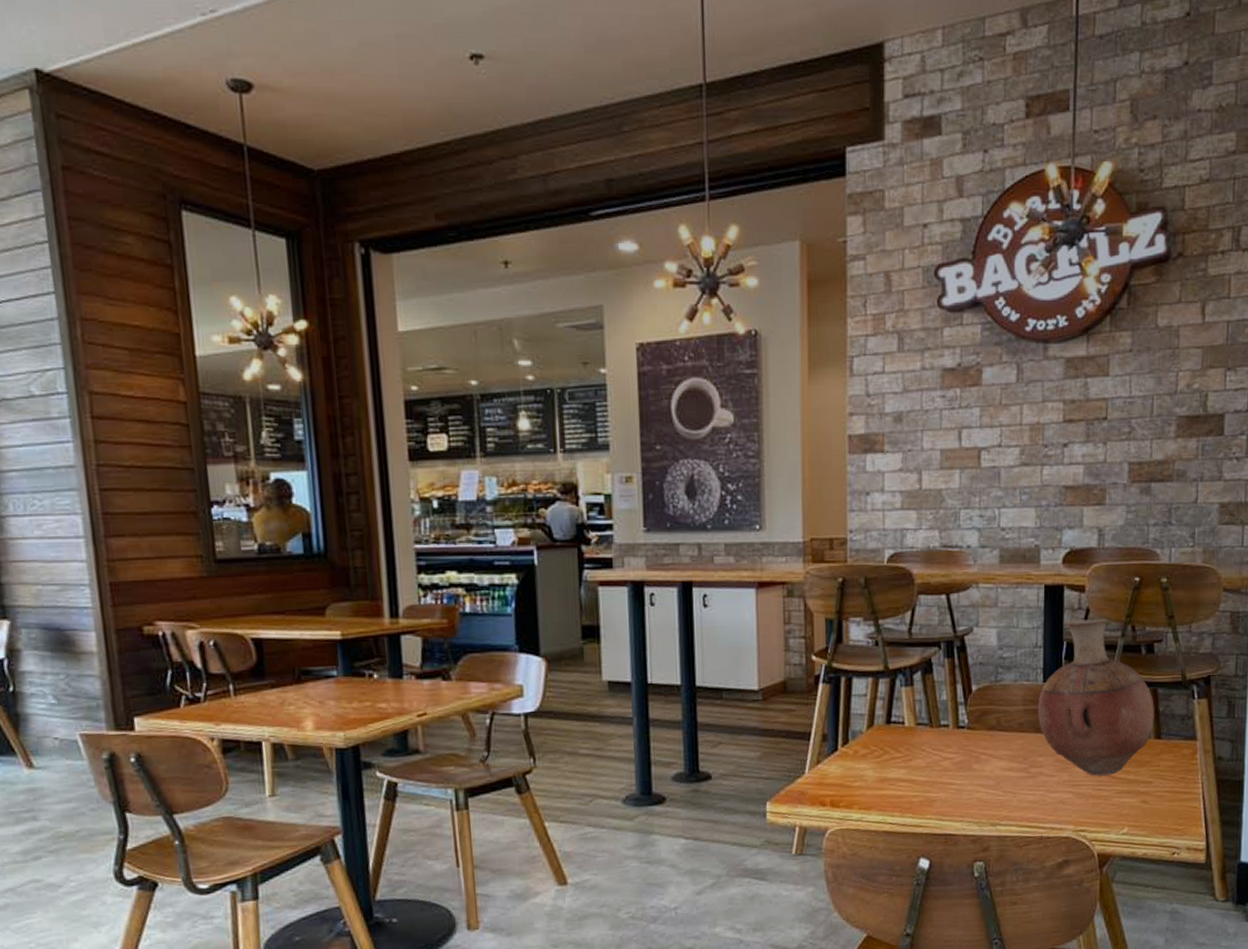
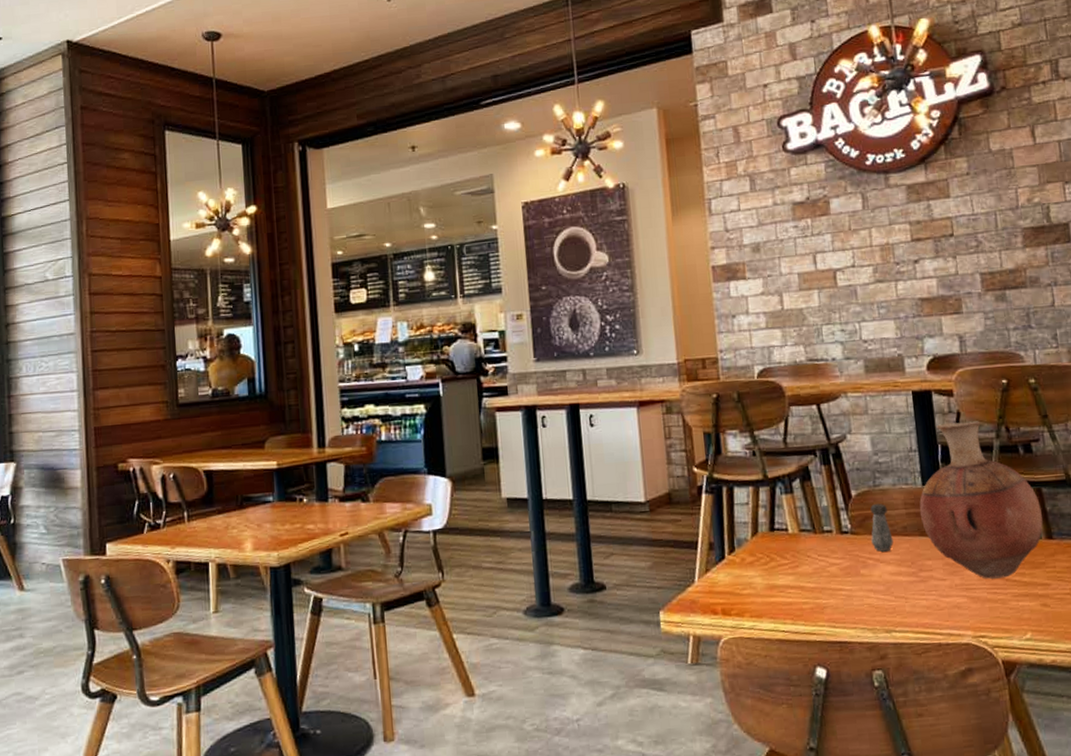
salt shaker: none [987,699,1008,747] -> present [870,504,893,552]

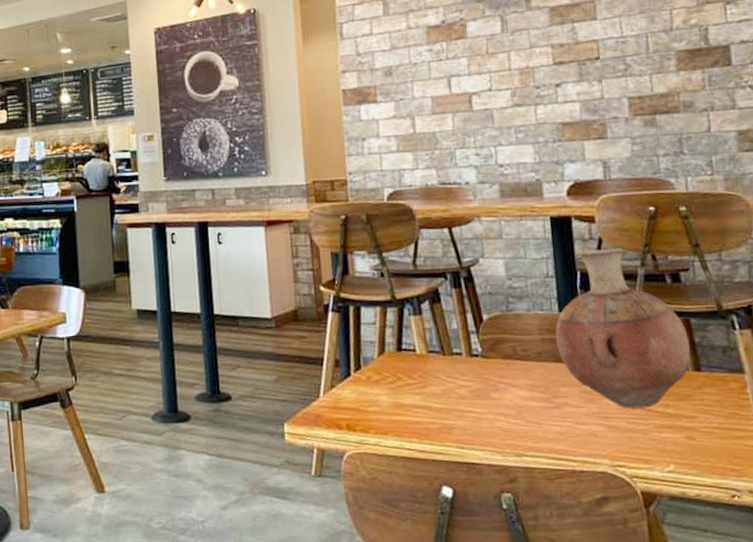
salt shaker: present [870,504,893,552] -> none [502,328,526,376]

